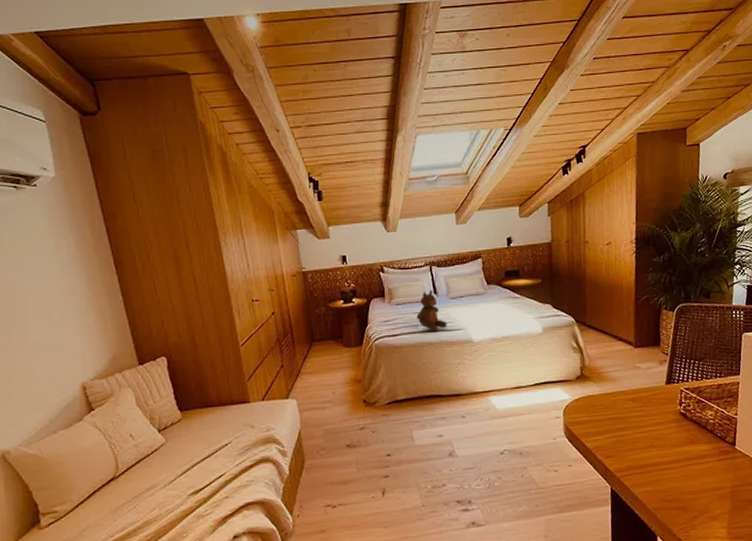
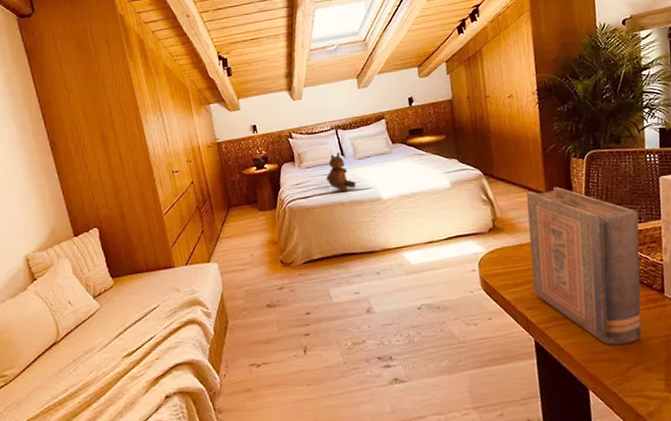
book: none [613,337,720,494] -> present [526,186,642,345]

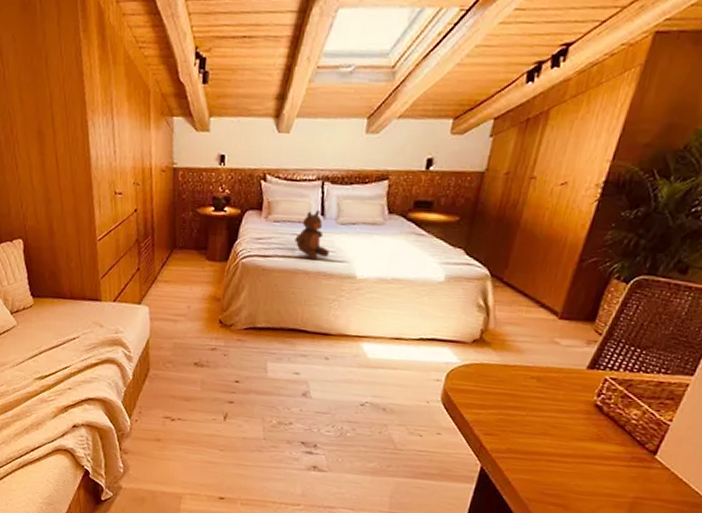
book: present [526,186,642,345] -> none [499,308,669,495]

